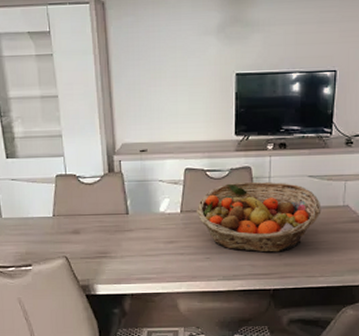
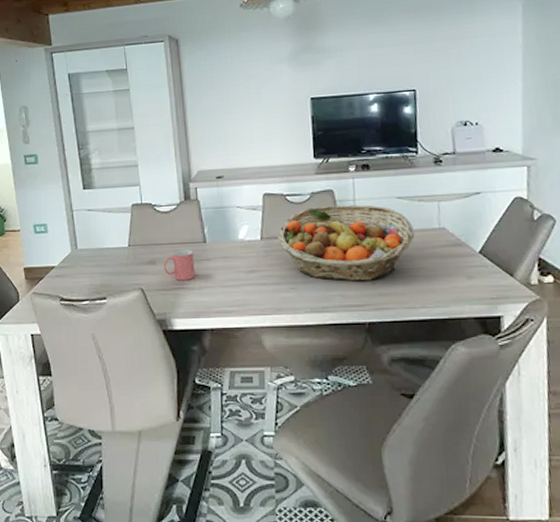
mug: none [87,220,117,250] -> present [163,249,195,281]

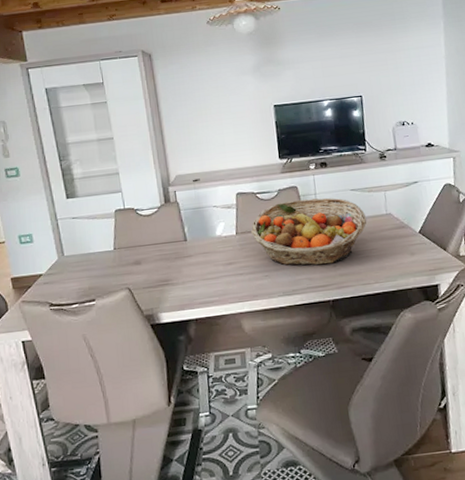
mug: present [163,249,195,281] -> none [148,248,178,278]

